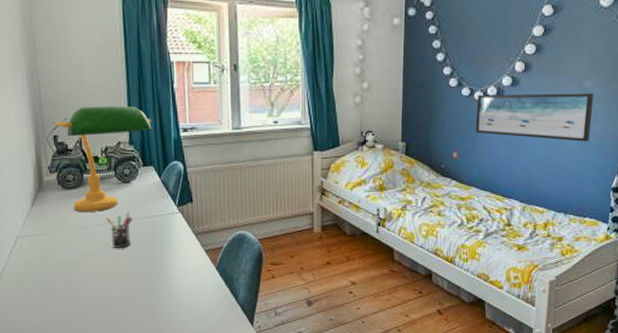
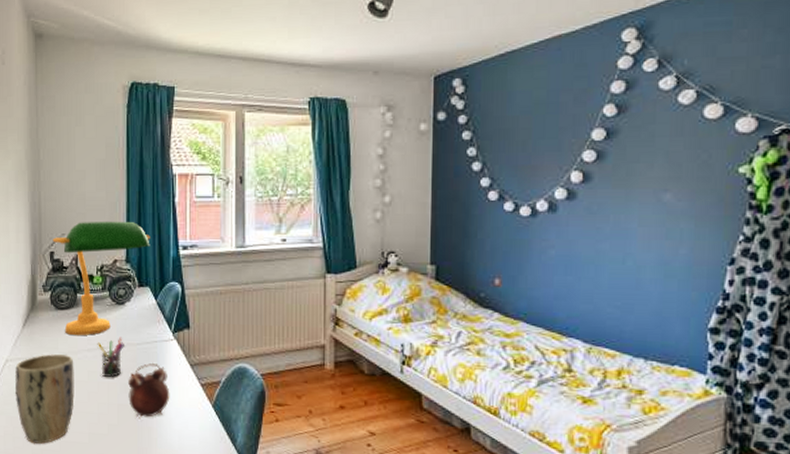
plant pot: none [27,230,88,311] -> present [15,354,75,444]
alarm clock: none [138,233,178,283] -> present [128,362,170,420]
wall art: present [475,93,594,142] -> none [522,208,677,269]

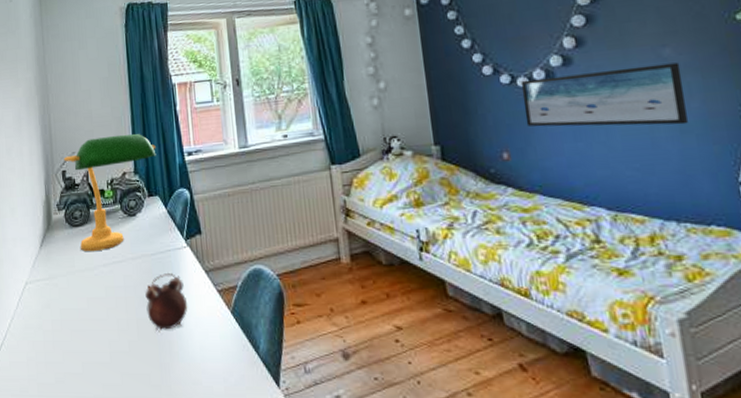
plant pot: present [15,354,75,444] -> none [35,272,94,368]
pen holder: present [97,337,124,377] -> none [112,249,139,291]
wall art: none [522,208,677,269] -> present [520,62,688,127]

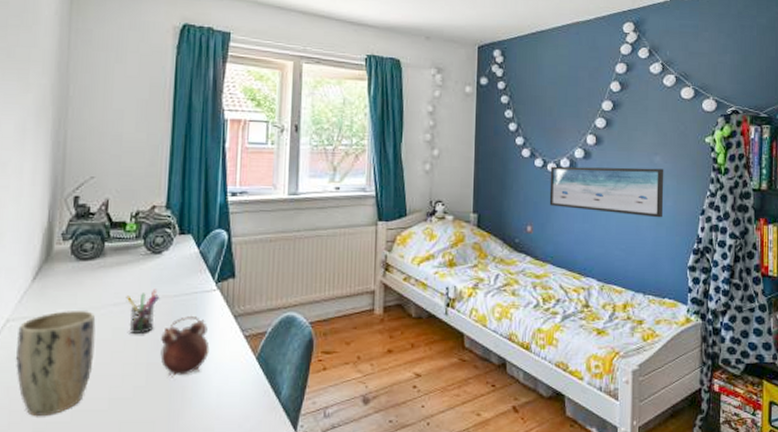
plant pot: none [35,272,94,368] -> present [16,311,96,417]
desk lamp: present [63,134,156,252] -> none [78,164,196,289]
pen holder: none [112,249,139,291] -> present [126,289,159,333]

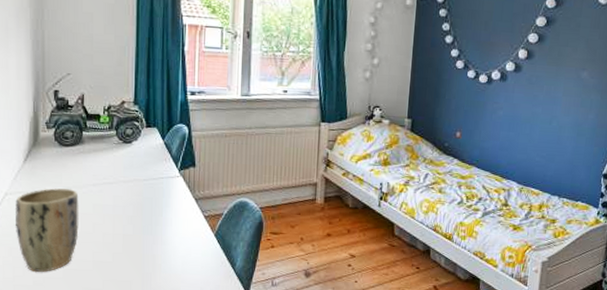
pen holder: present [126,289,159,333] -> none [103,173,131,210]
alarm clock: present [160,315,210,378] -> none [134,196,175,248]
wall art: present [549,166,664,218] -> none [478,77,590,130]

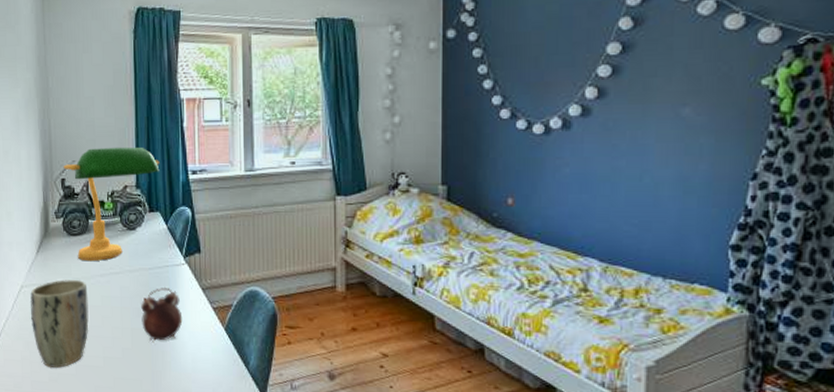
desk lamp: none [57,63,159,172] -> present [63,147,160,262]
alarm clock: none [134,196,175,248] -> present [141,287,183,343]

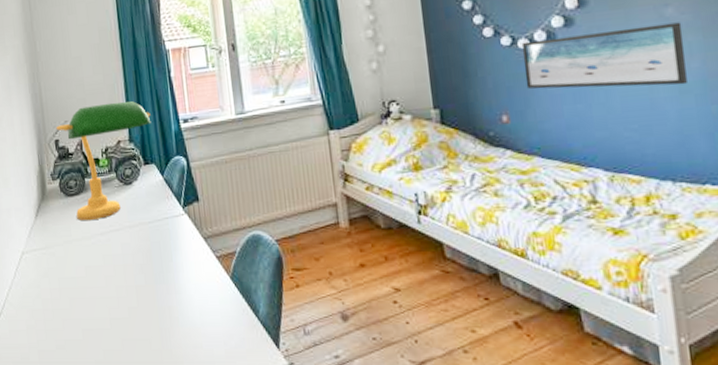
plant pot: present [30,280,89,368] -> none [31,241,93,336]
alarm clock: present [141,287,183,343] -> none [143,239,187,299]
wall art: none [535,123,696,185] -> present [521,22,688,89]

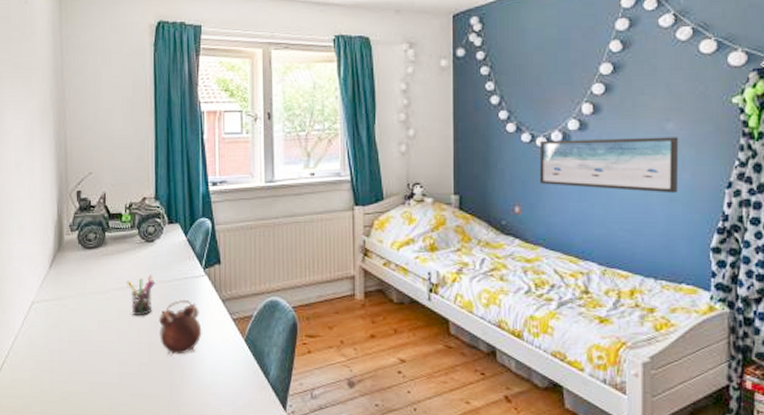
desk lamp: present [56,101,151,221] -> none [79,158,179,275]
pen holder: none [109,217,136,259] -> present [127,274,155,315]
alarm clock: none [143,239,187,299] -> present [159,299,202,357]

